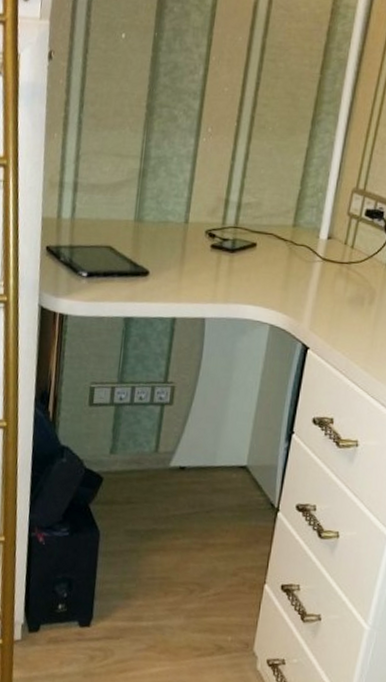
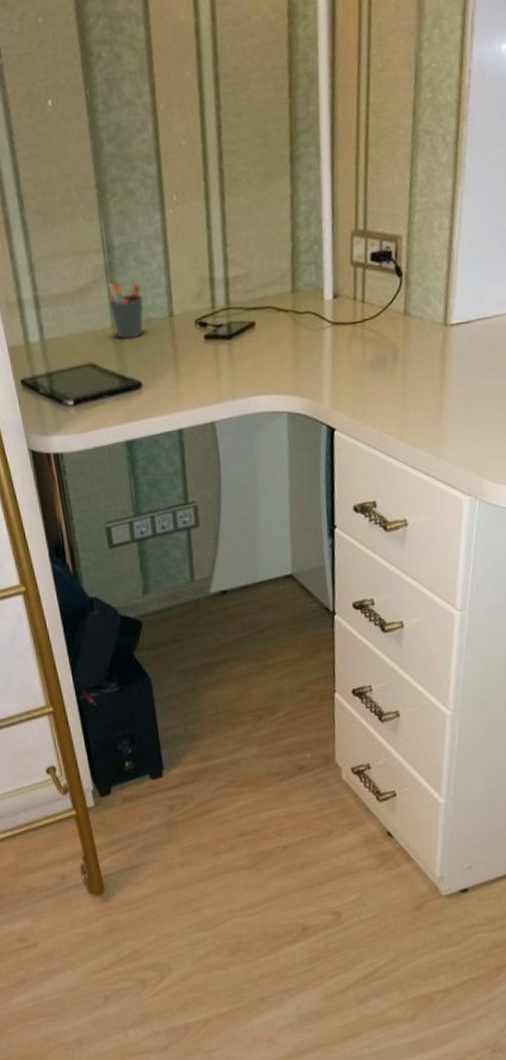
pen holder: none [135,185,166,233] -> present [108,282,144,339]

